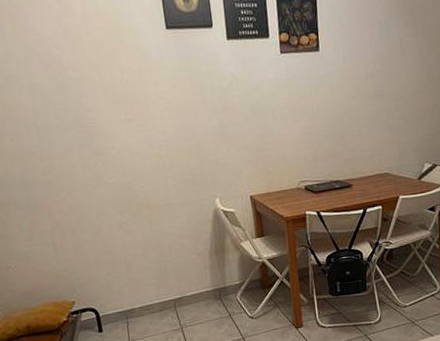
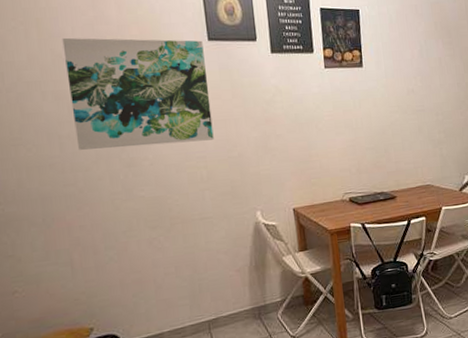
wall art: none [33,29,174,140] -> present [62,37,214,150]

